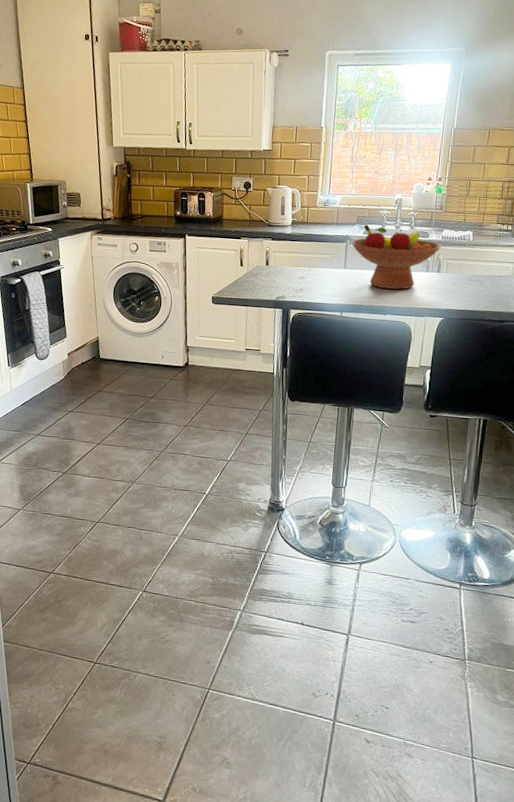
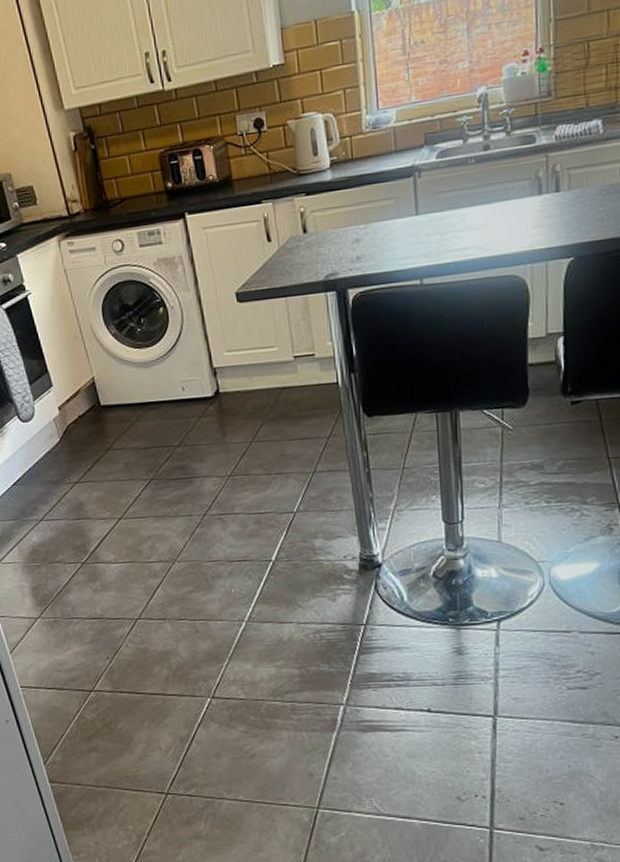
fruit bowl: present [351,224,442,290] -> none [420,137,557,233]

